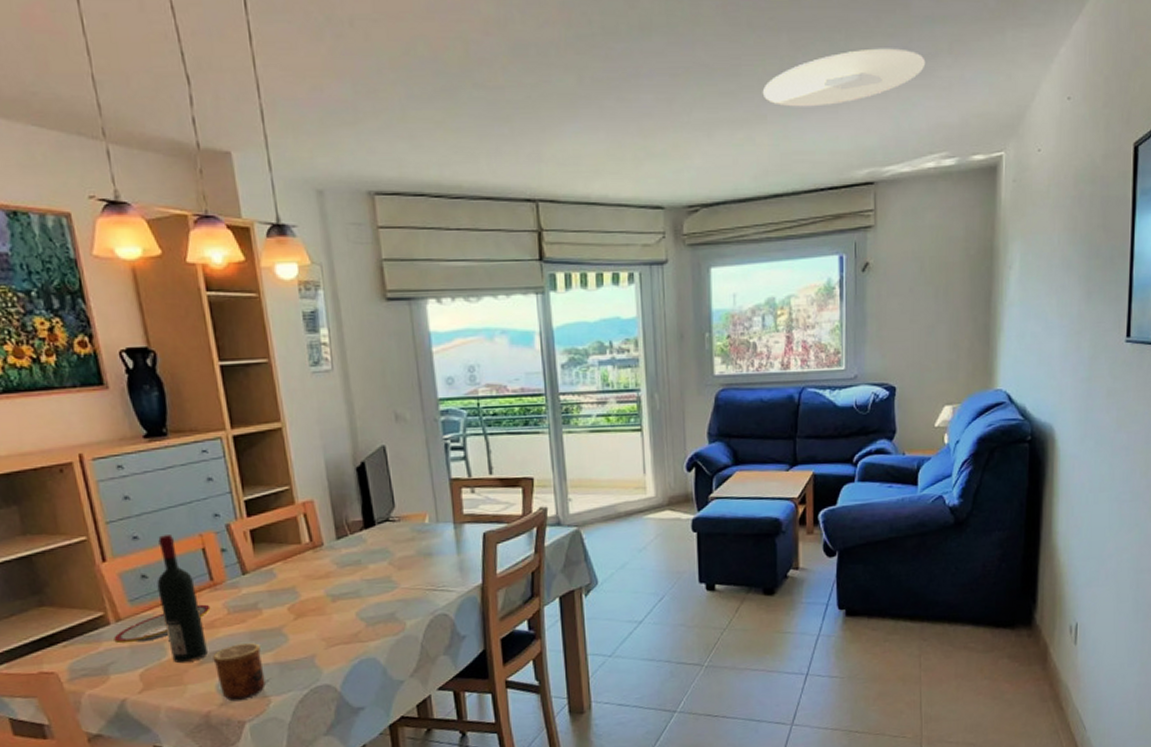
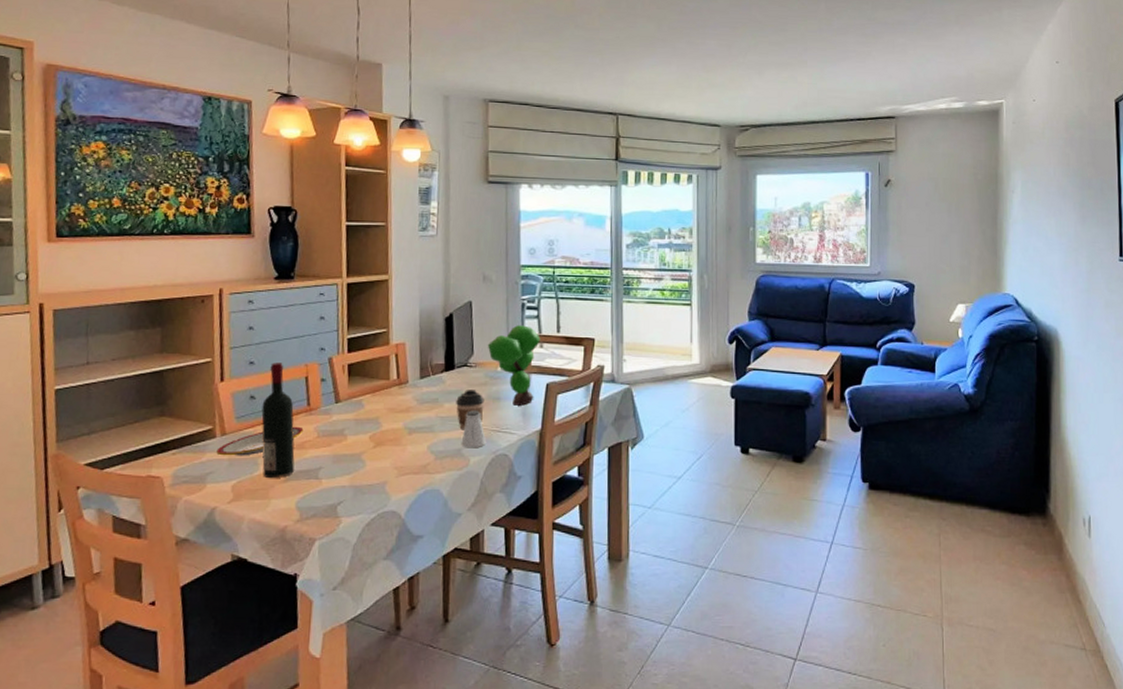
cup: present [213,643,266,702] -> none [297,466,340,519]
coffee cup: none [382,547,415,593] -> present [456,390,485,431]
saltshaker: none [393,569,422,612] -> present [461,410,487,448]
plant: none [409,469,471,560] -> present [487,325,540,406]
ceiling light: present [762,48,926,107] -> none [804,17,937,57]

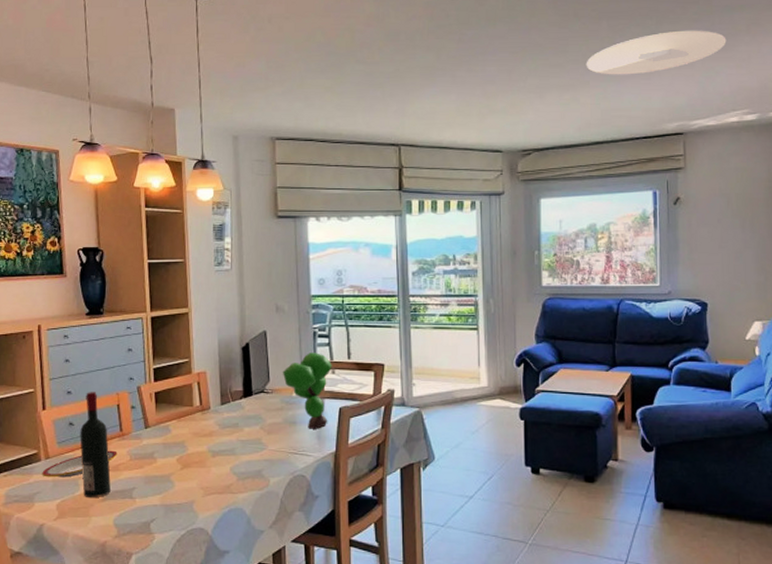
coffee cup: present [456,390,485,431] -> none [255,415,281,453]
saltshaker: present [461,410,487,448] -> none [261,434,285,470]
ceiling light: none [804,17,937,57] -> present [586,30,727,75]

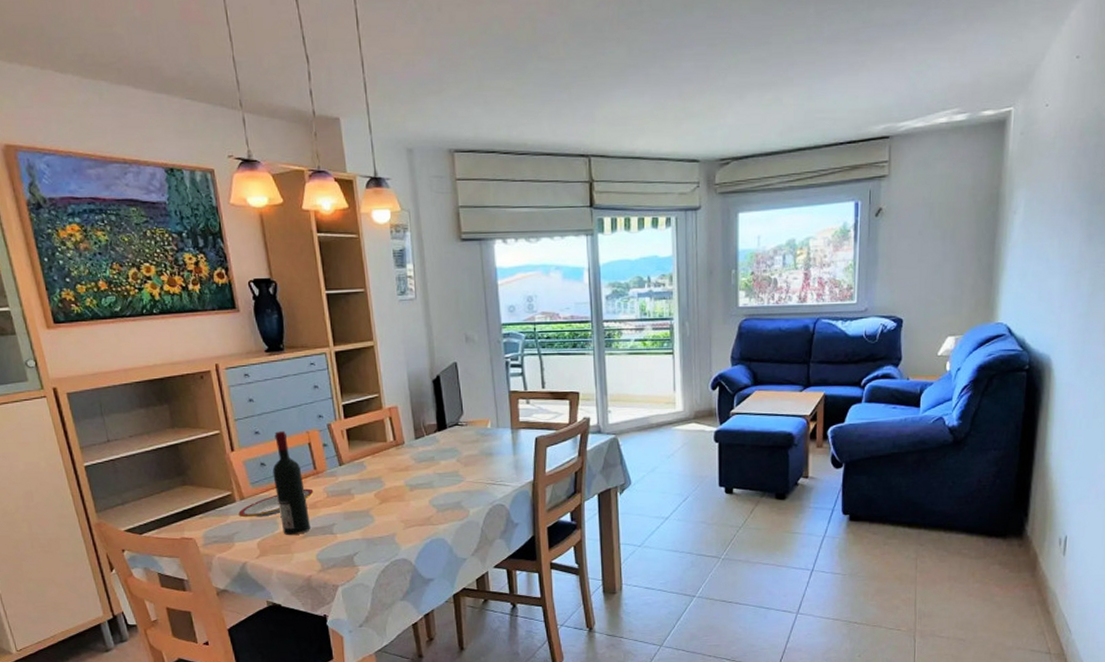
plant: present [282,353,332,429] -> none [475,383,526,460]
ceiling light: present [586,30,727,75] -> none [790,15,942,71]

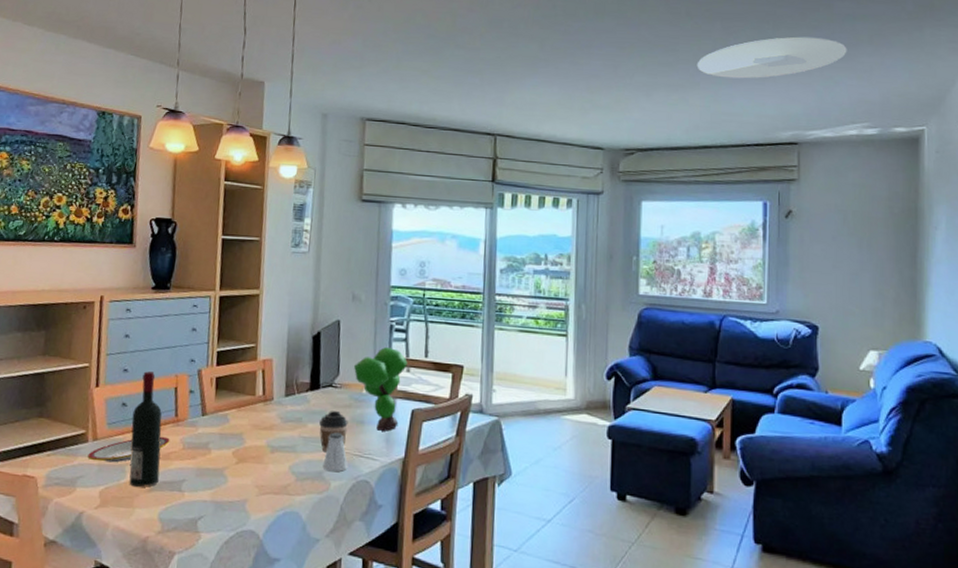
coffee cup: none [451,447,478,485] -> present [319,411,348,453]
saltshaker: none [459,466,483,501] -> present [322,432,348,472]
plant: none [475,383,526,460] -> present [353,347,408,431]
ceiling light: none [790,15,942,71] -> present [696,36,847,79]

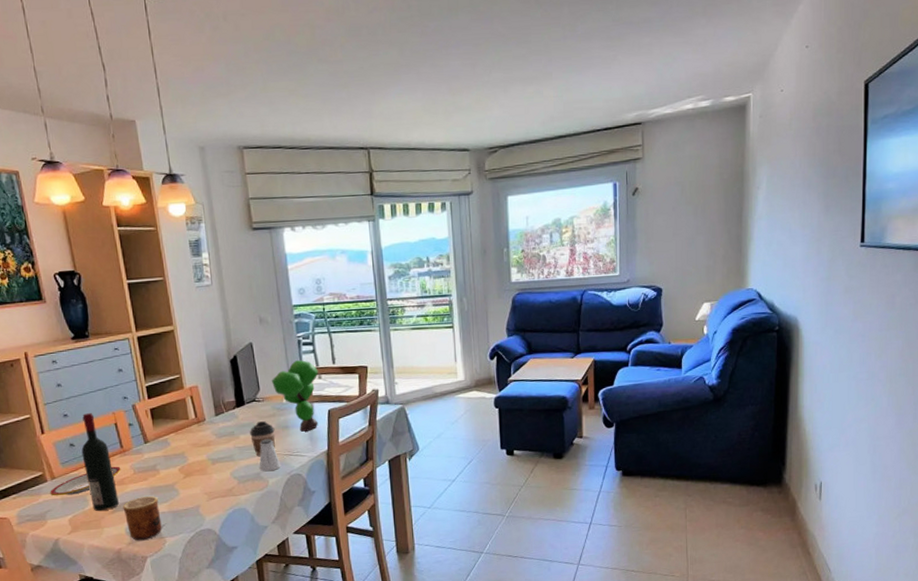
cup: none [161,478,203,532] -> present [123,496,162,541]
ceiling light: present [696,36,847,79] -> none [548,13,684,65]

